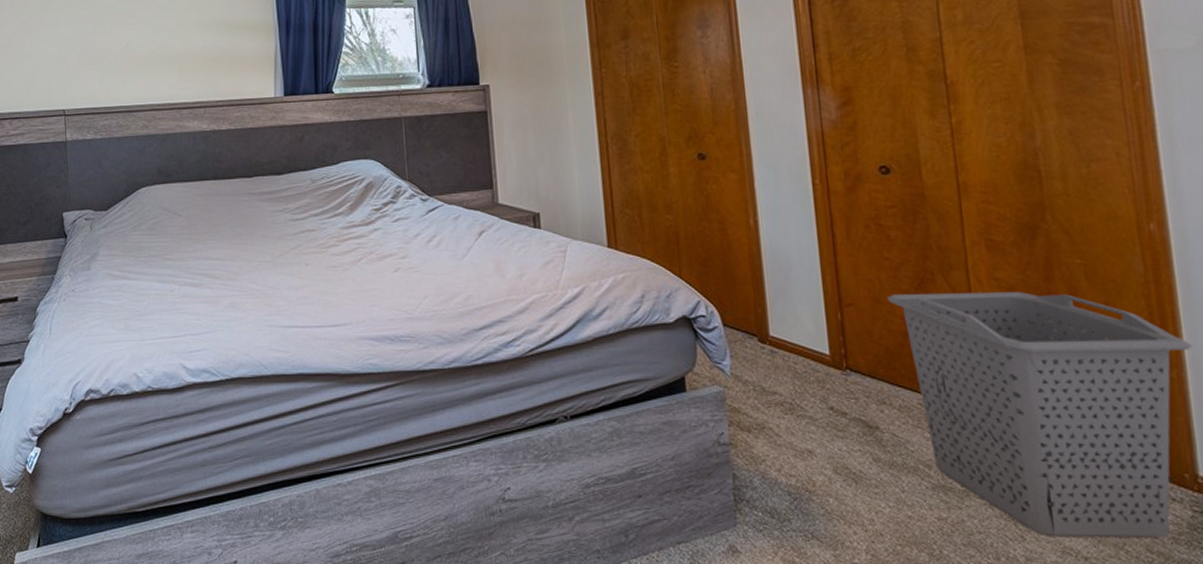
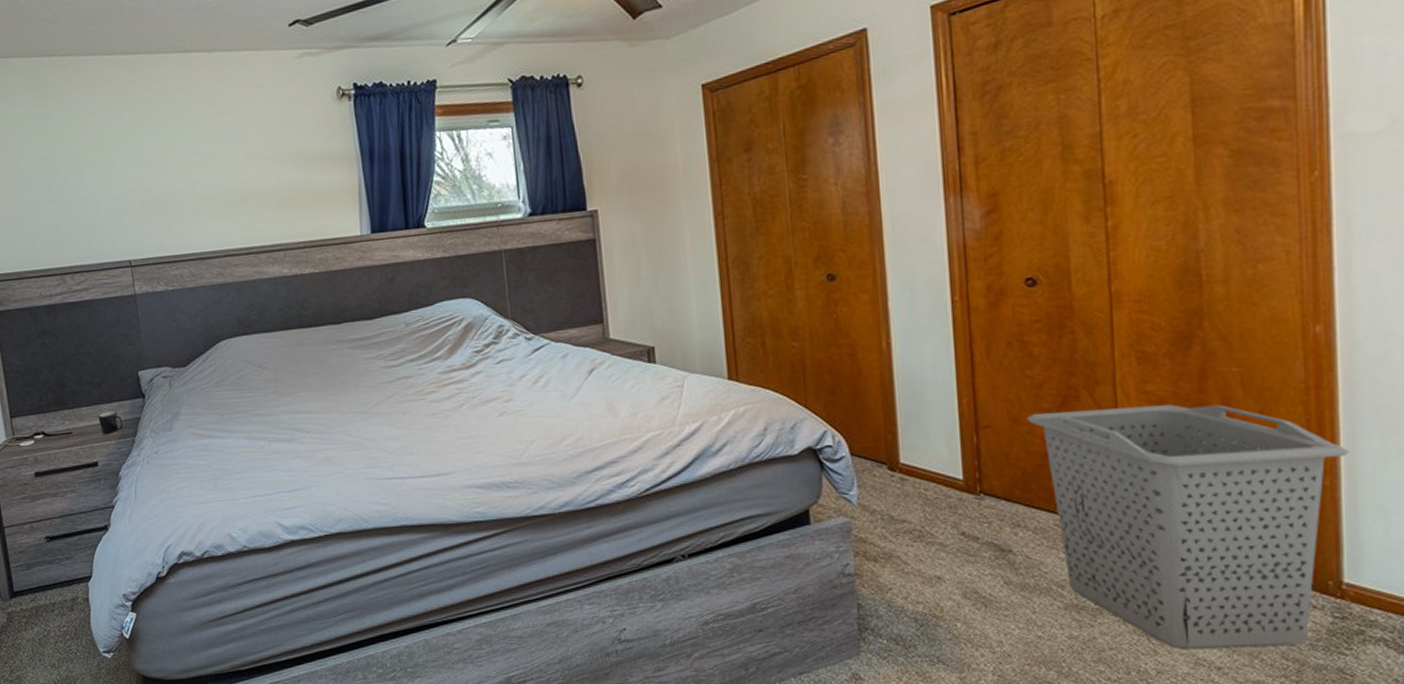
mug: none [22,248,45,273] -> present [98,410,124,437]

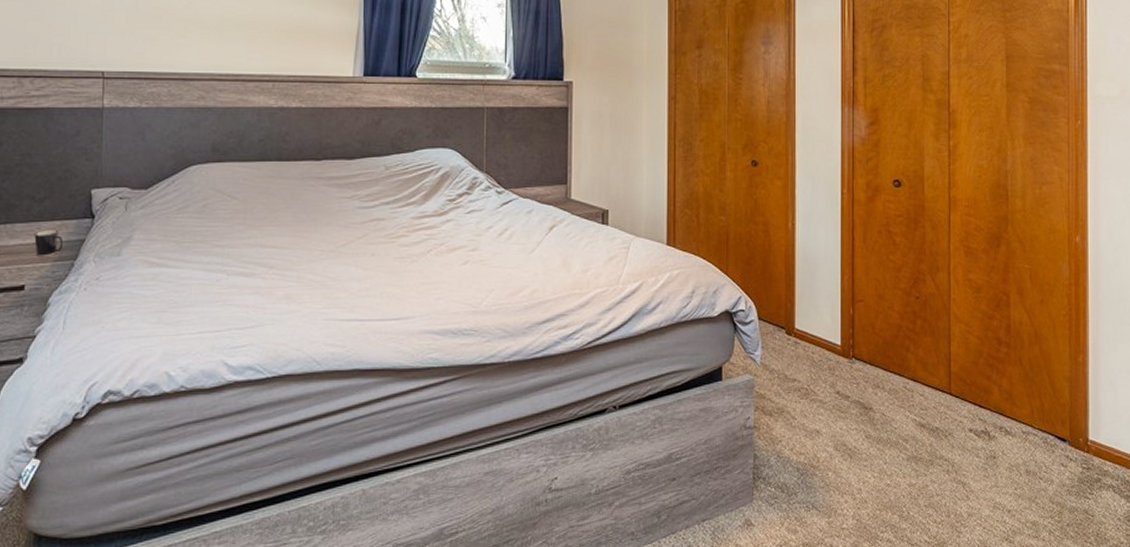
laundry basket: present [1026,404,1351,650] -> none [888,291,1095,495]

